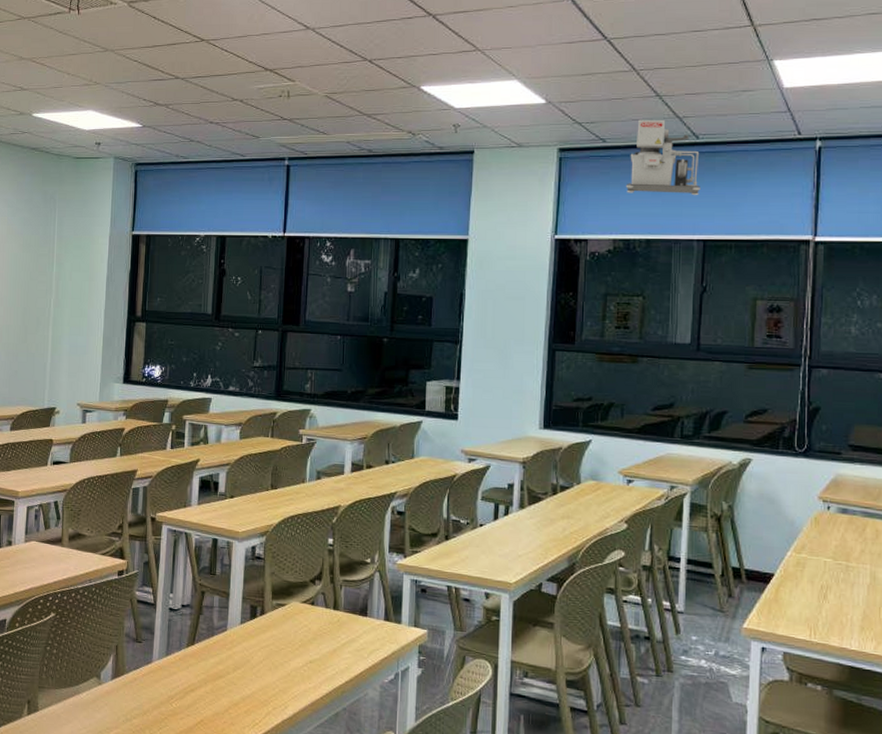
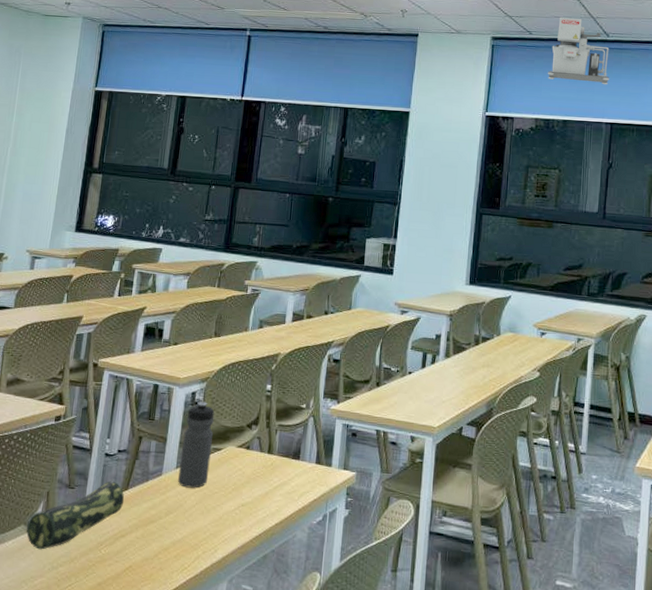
pencil case: none [98,633,192,702] -> present [26,478,125,550]
water bottle: none [244,556,277,644] -> present [178,401,215,488]

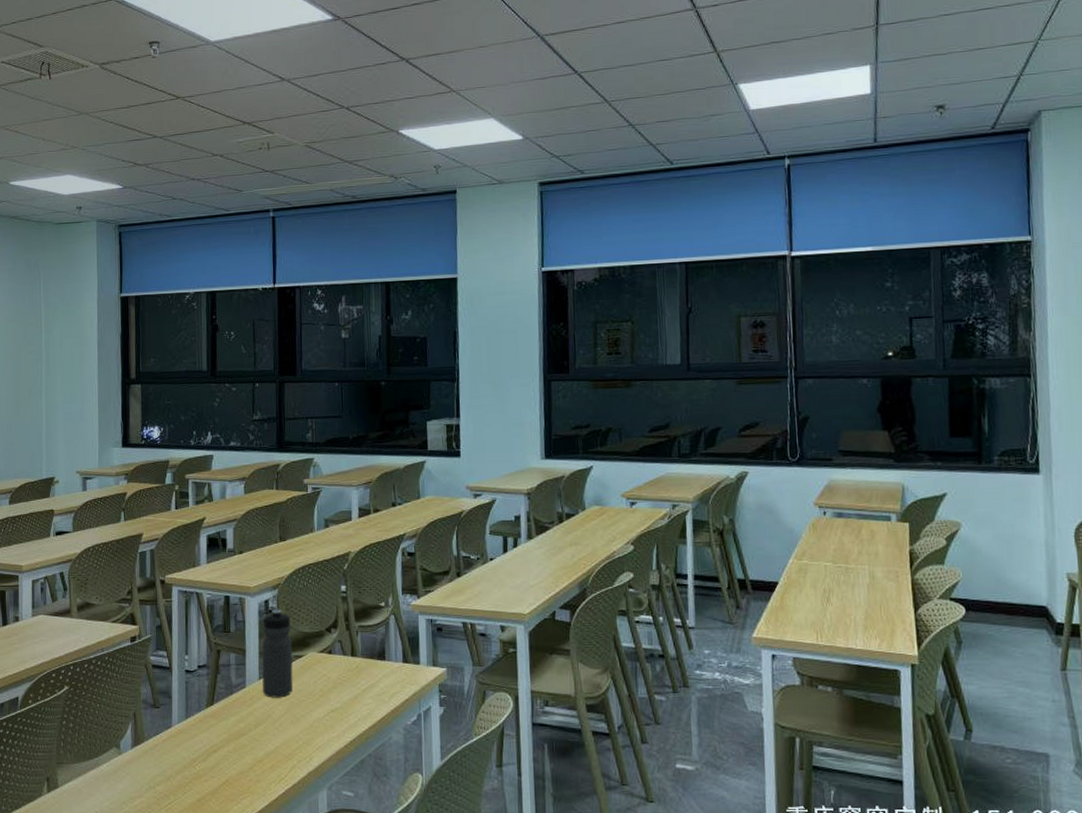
pencil case: present [26,478,125,550] -> none [118,695,212,771]
projector: present [547,17,609,85] -> none [606,147,678,222]

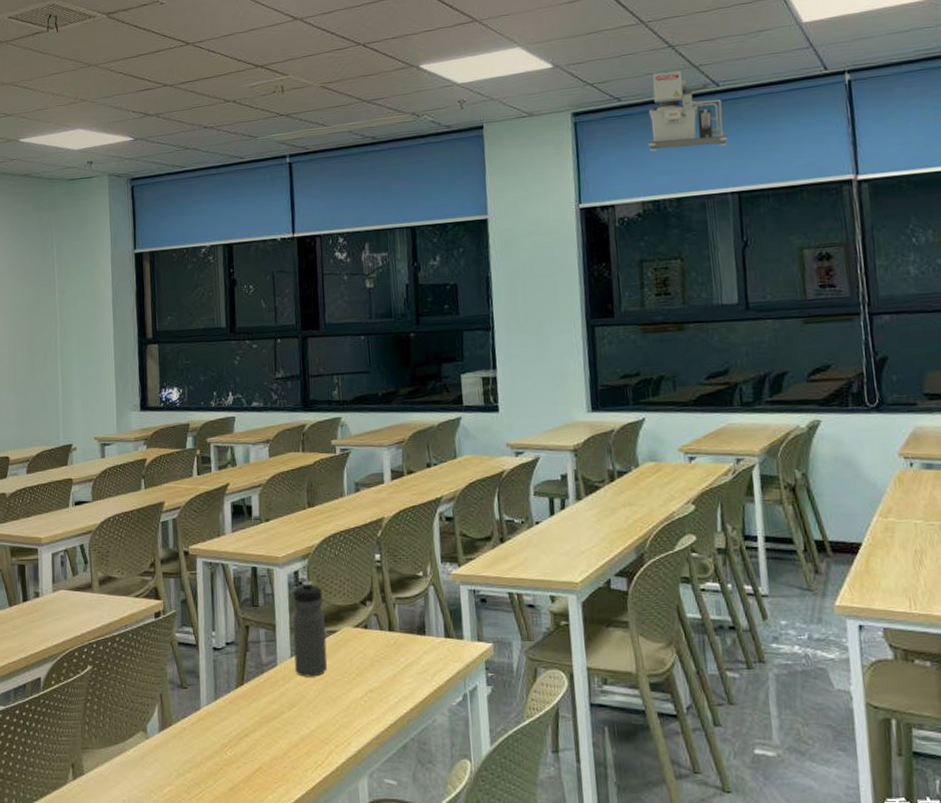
projector: none [606,147,678,222] -> present [647,70,728,152]

